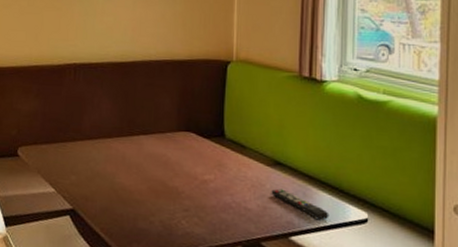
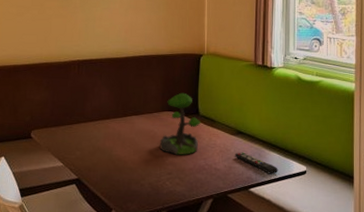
plant: none [174,108,228,188] -> present [160,92,201,155]

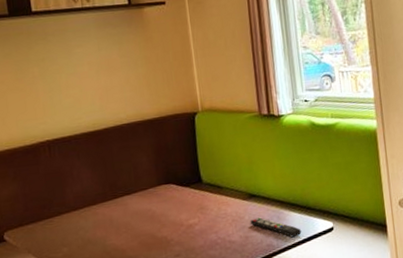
plant: present [160,92,201,155] -> none [160,160,207,233]

